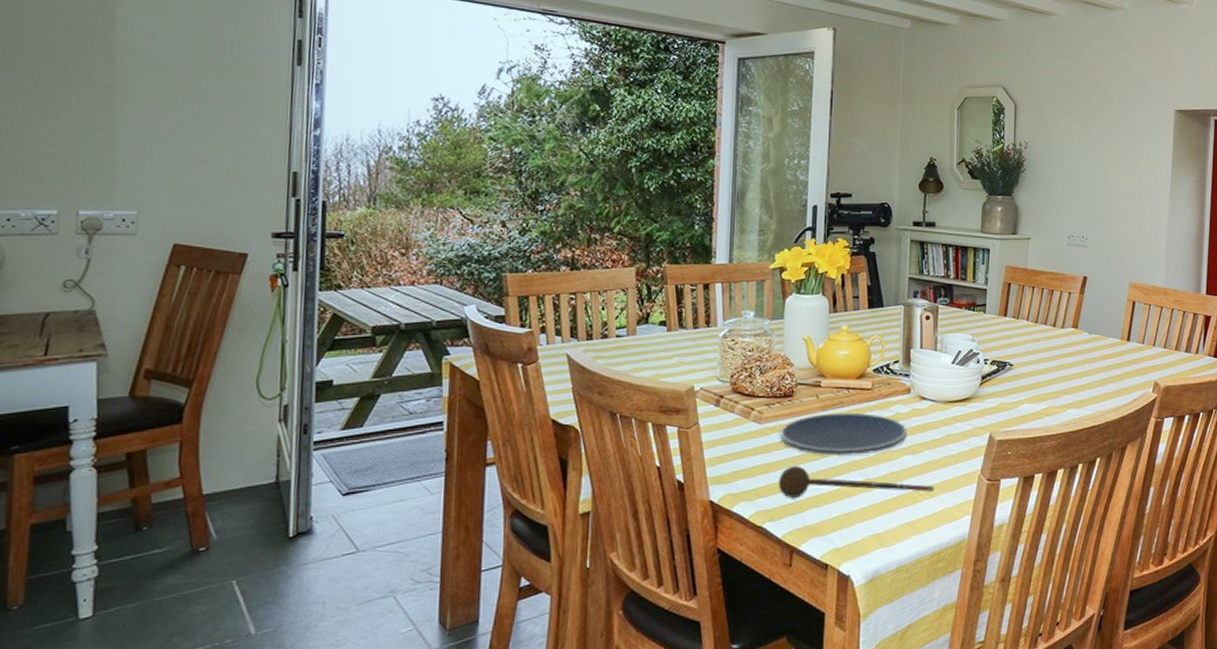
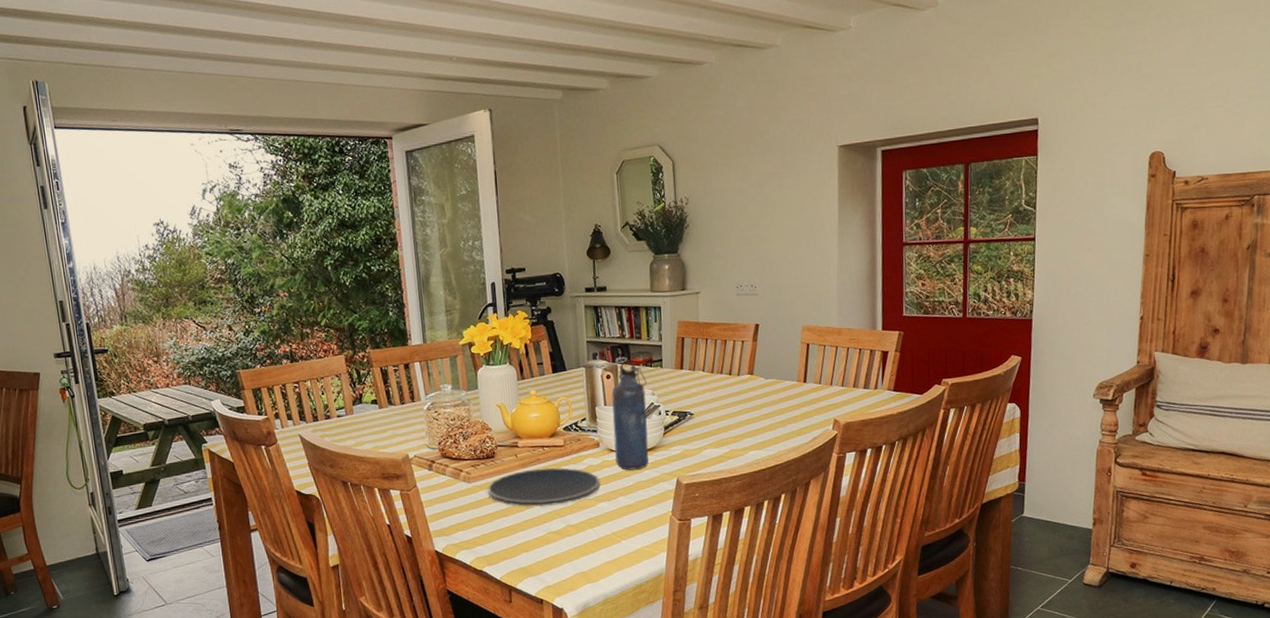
spoon: present [778,466,935,498] -> none [491,517,631,545]
water bottle: none [926,301,968,421] -> present [611,360,649,470]

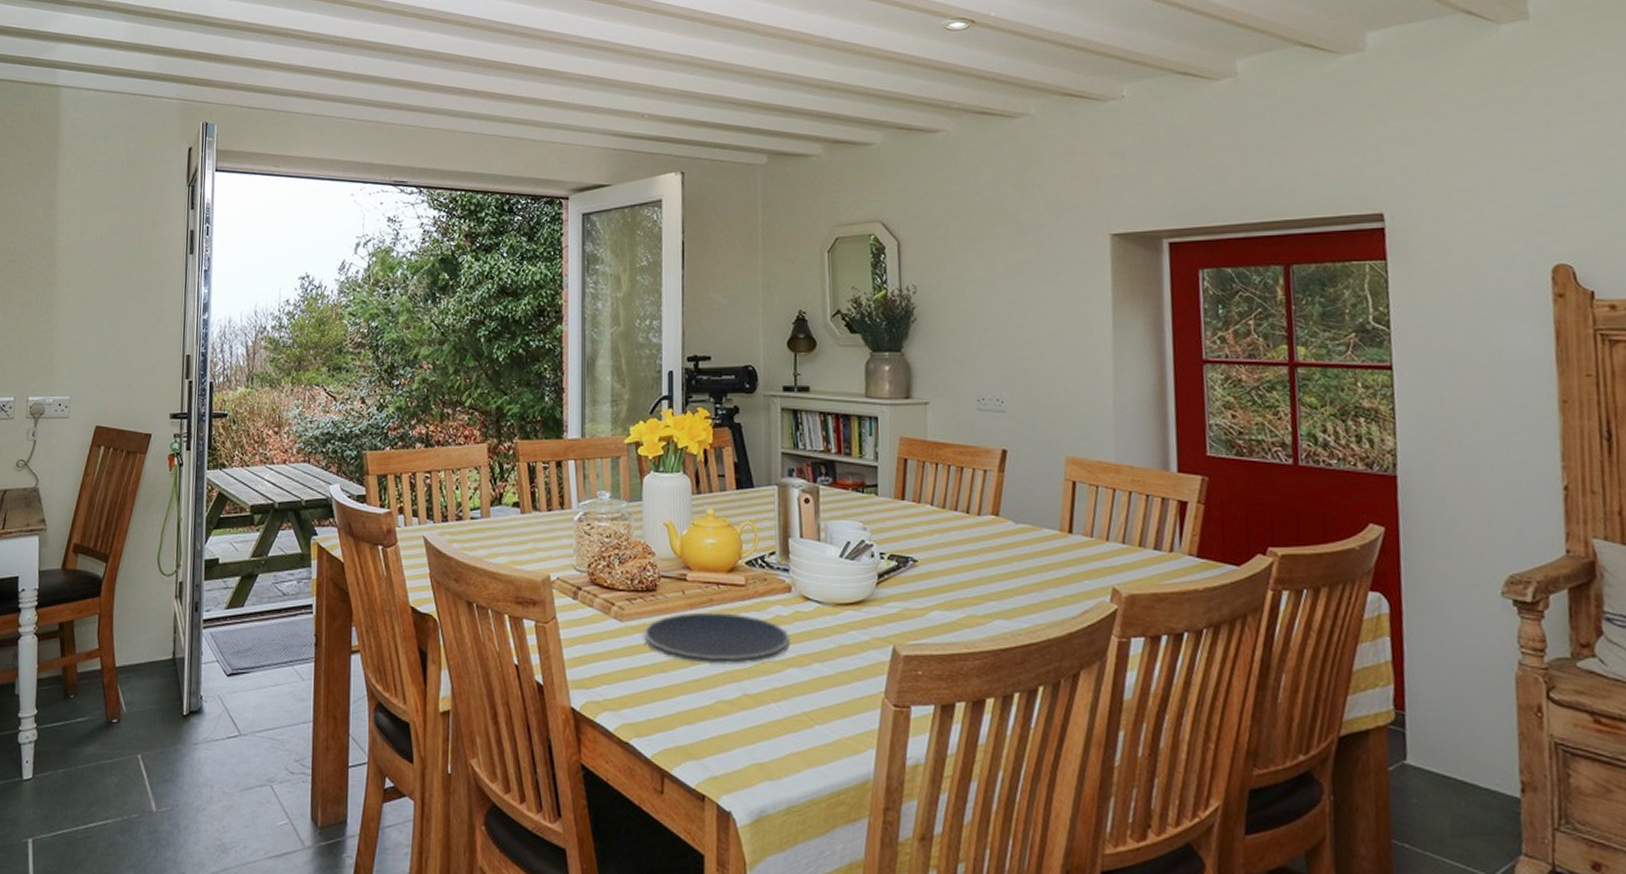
water bottle: present [611,360,649,470] -> none [810,481,857,629]

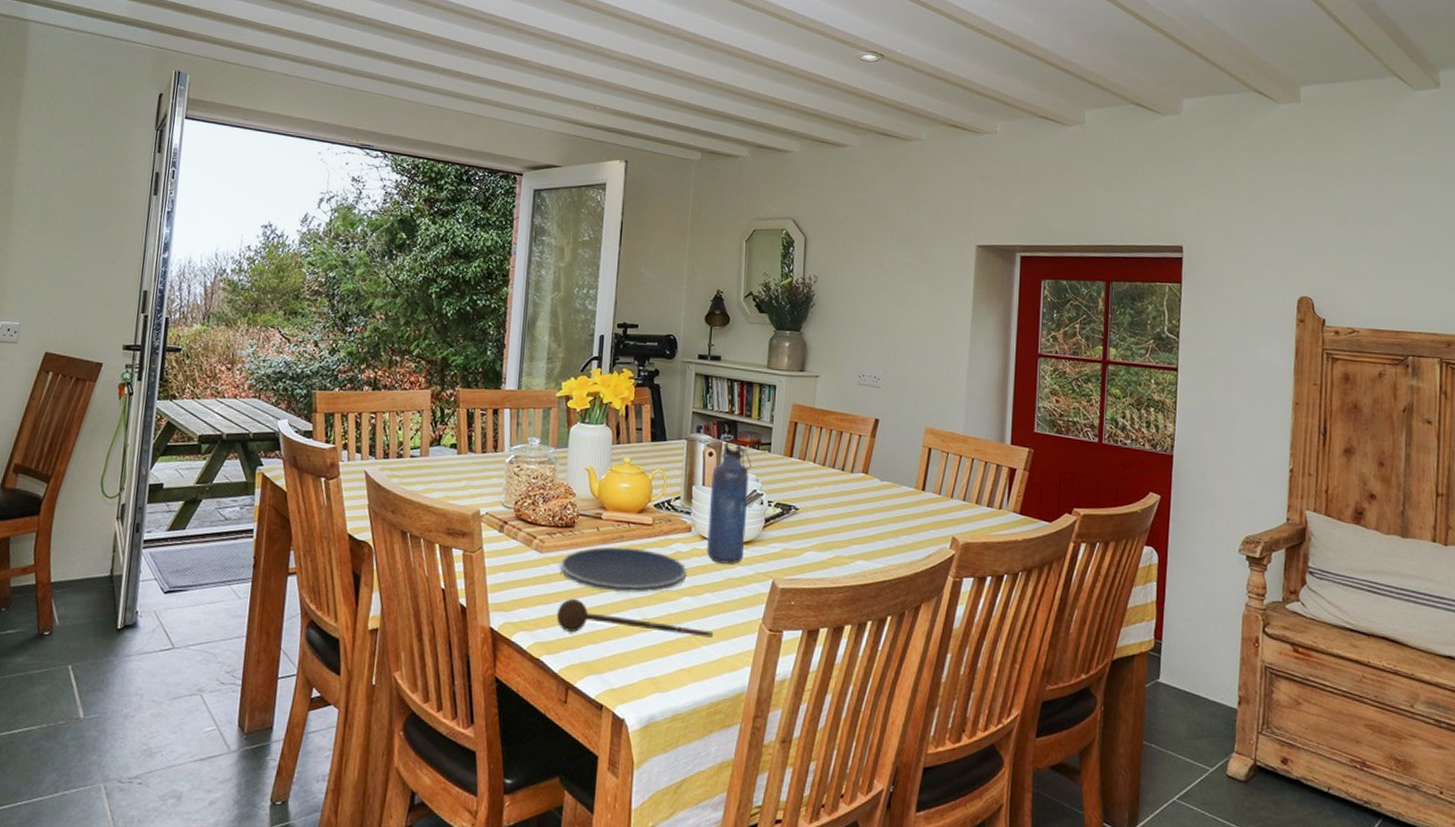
spoon: none [644,673,828,716] -> present [556,599,714,638]
water bottle: none [810,481,857,629] -> present [707,438,752,564]

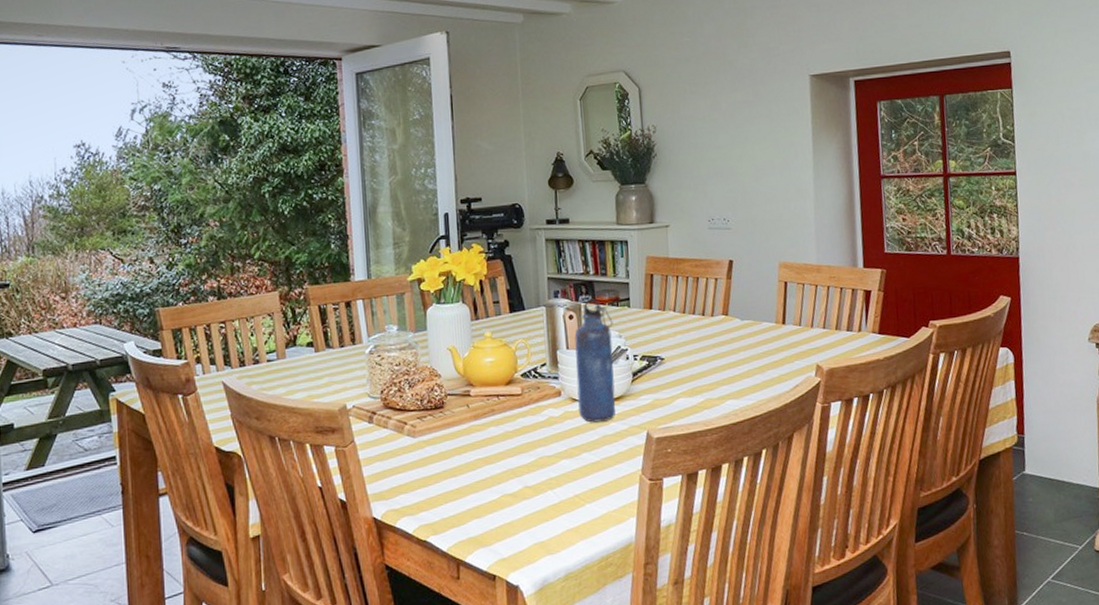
spoon: present [556,599,714,638] -> none [437,477,596,510]
plate: present [560,546,687,593] -> none [435,419,562,465]

